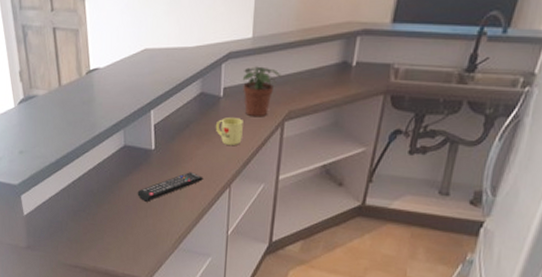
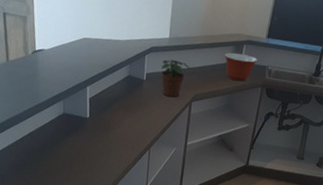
remote control: present [137,172,204,202] -> none [73,137,129,160]
mug: present [215,118,243,146] -> none [139,96,161,118]
mixing bowl: none [328,49,379,89] -> present [224,52,258,82]

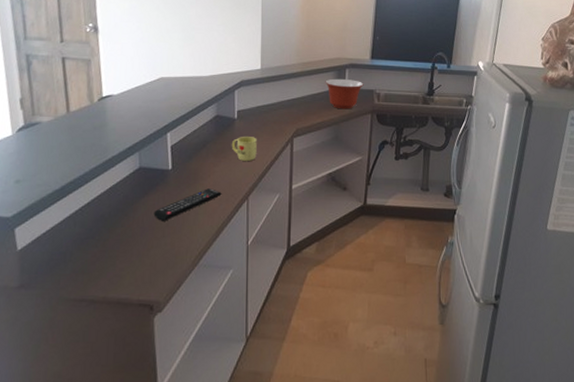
remote control: none [73,137,129,160] -> present [153,188,222,221]
mug: none [139,96,161,118] -> present [231,137,257,162]
potted plant: present [161,59,190,98] -> none [254,92,288,135]

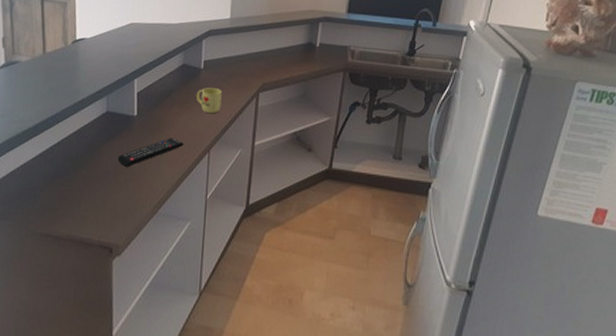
mixing bowl: present [325,78,364,109] -> none [296,32,338,66]

